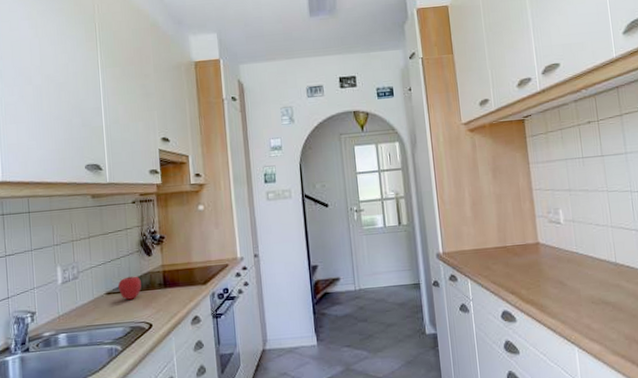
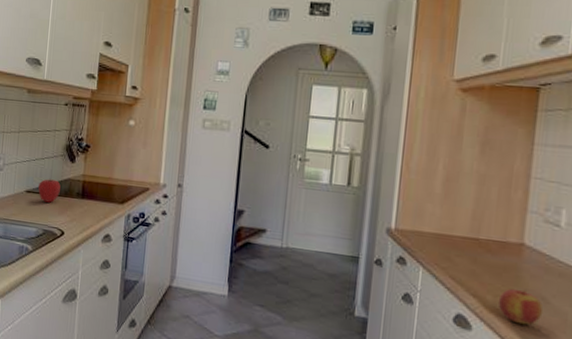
apple: none [530,279,564,307] -> present [498,288,544,325]

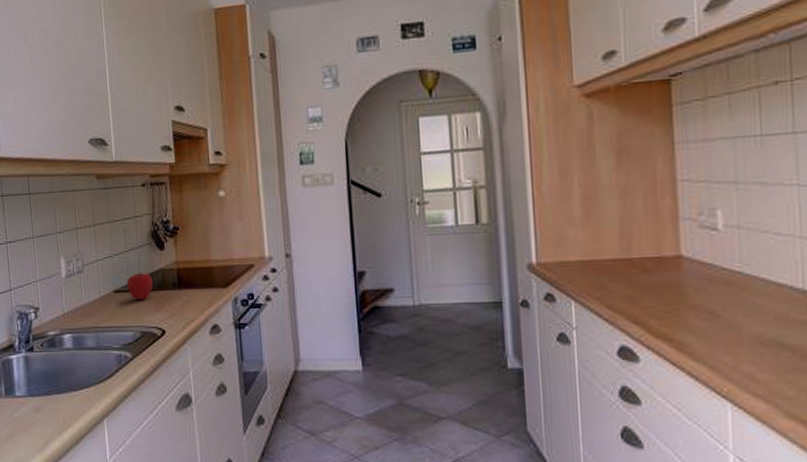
apple: present [498,288,544,325] -> none [663,307,715,346]

